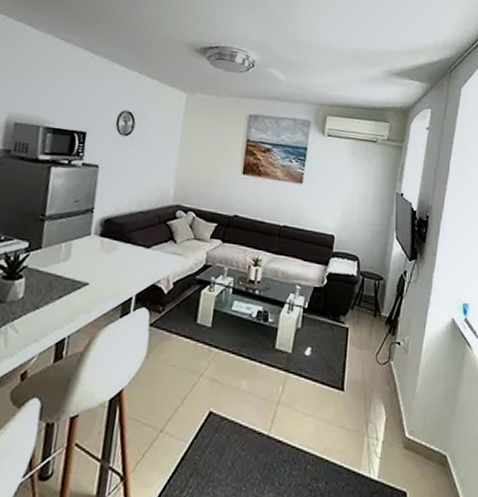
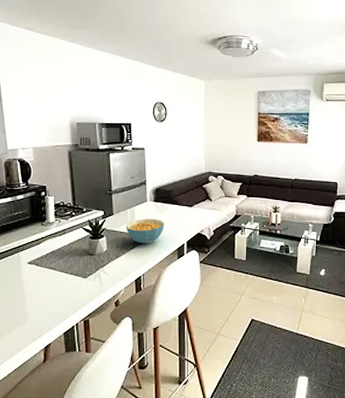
cereal bowl: none [55,257,110,293] -> present [125,219,165,244]

